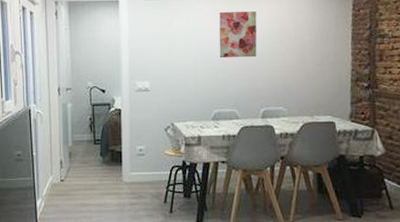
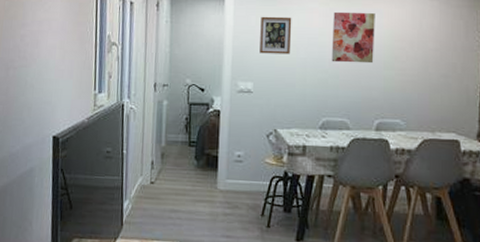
picture frame: none [153,18,183,54] -> present [260,16,292,55]

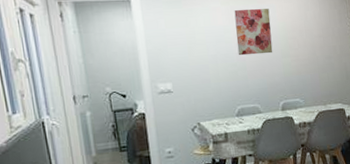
picture frame: present [260,16,292,55] -> none [169,17,201,55]

